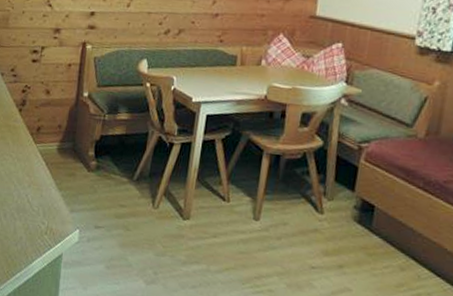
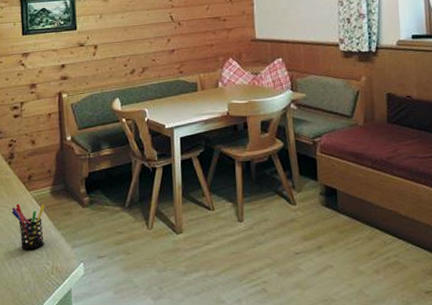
pen holder: none [14,154,49,205] -> present [11,203,45,250]

